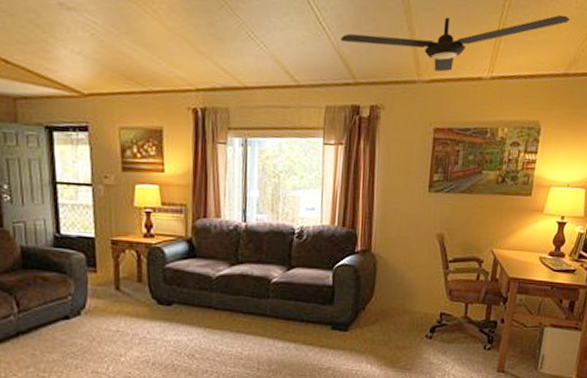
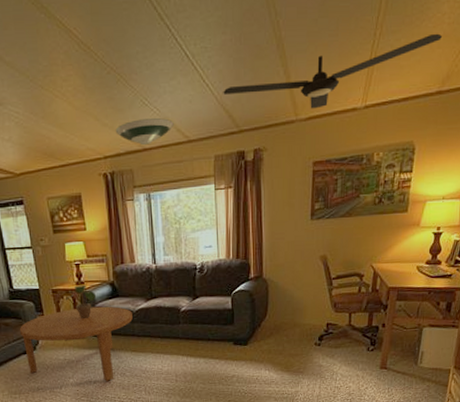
coffee table: none [61,267,211,363] -> present [19,306,133,381]
potted plant: none [128,238,170,280] -> present [66,284,97,318]
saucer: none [213,53,282,84] -> present [115,118,174,146]

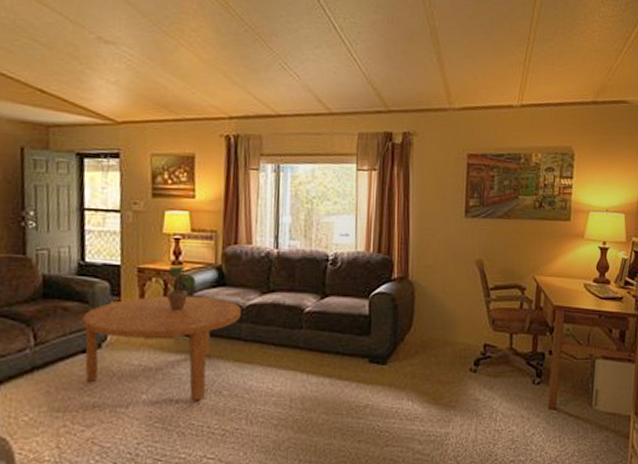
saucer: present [115,118,174,146] -> none [246,82,315,112]
ceiling fan: present [223,33,443,109] -> none [371,47,594,100]

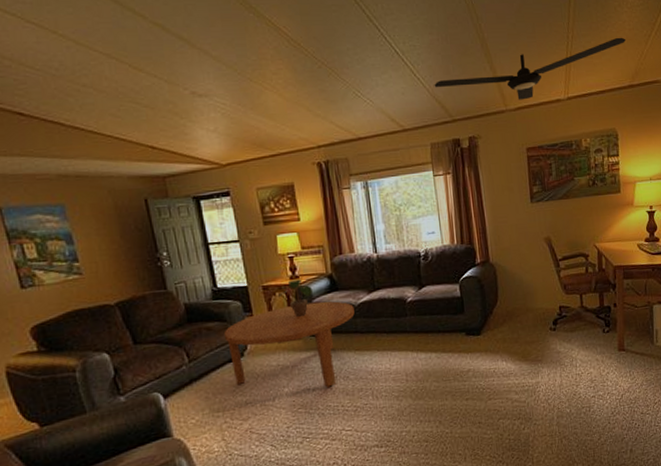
ceiling fan: none [371,47,594,100] -> present [434,37,626,100]

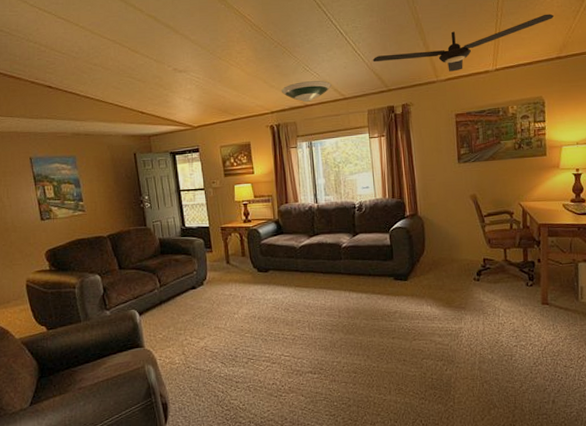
coffee table: present [223,301,355,388] -> none [188,242,296,317]
potted plant: present [278,278,314,317] -> none [233,222,263,254]
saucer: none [328,109,388,135] -> present [281,81,332,103]

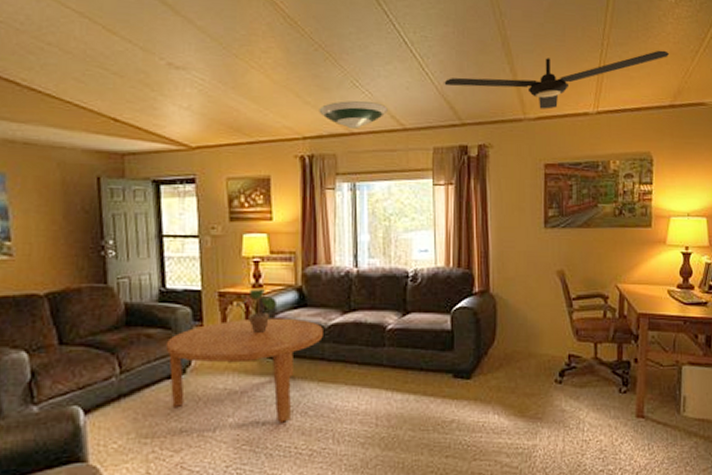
coffee table: none [188,242,296,317] -> present [165,318,323,423]
potted plant: none [233,222,263,254] -> present [236,288,280,333]

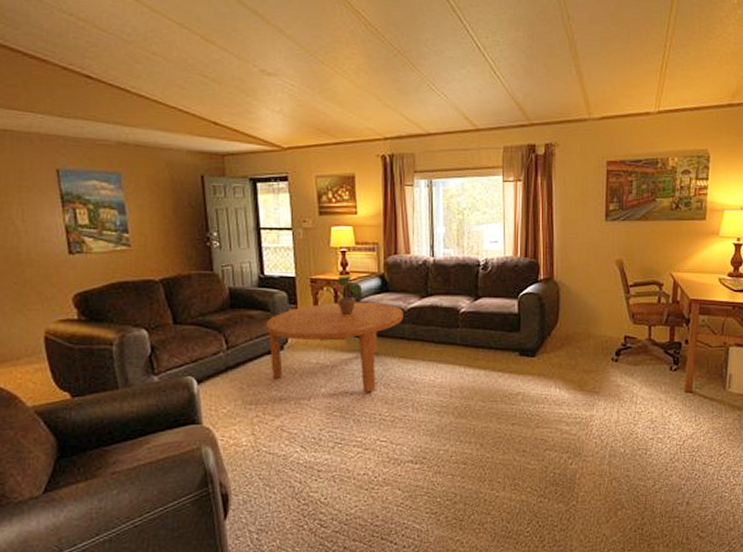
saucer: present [319,101,388,130] -> none [398,103,462,130]
ceiling fan: present [444,50,670,109] -> none [514,51,730,110]

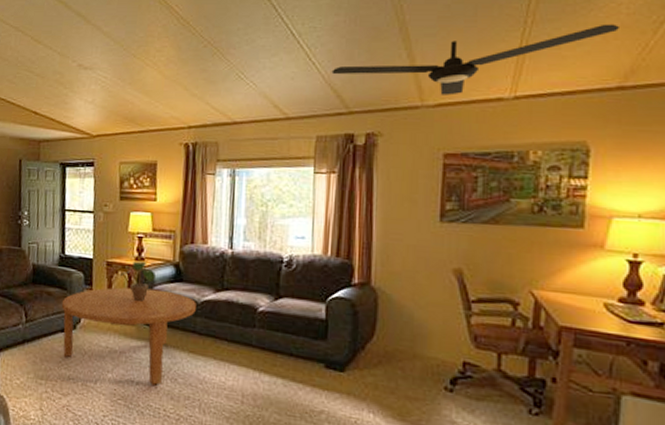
ceiling fan: none [514,51,730,110] -> present [331,24,621,95]

